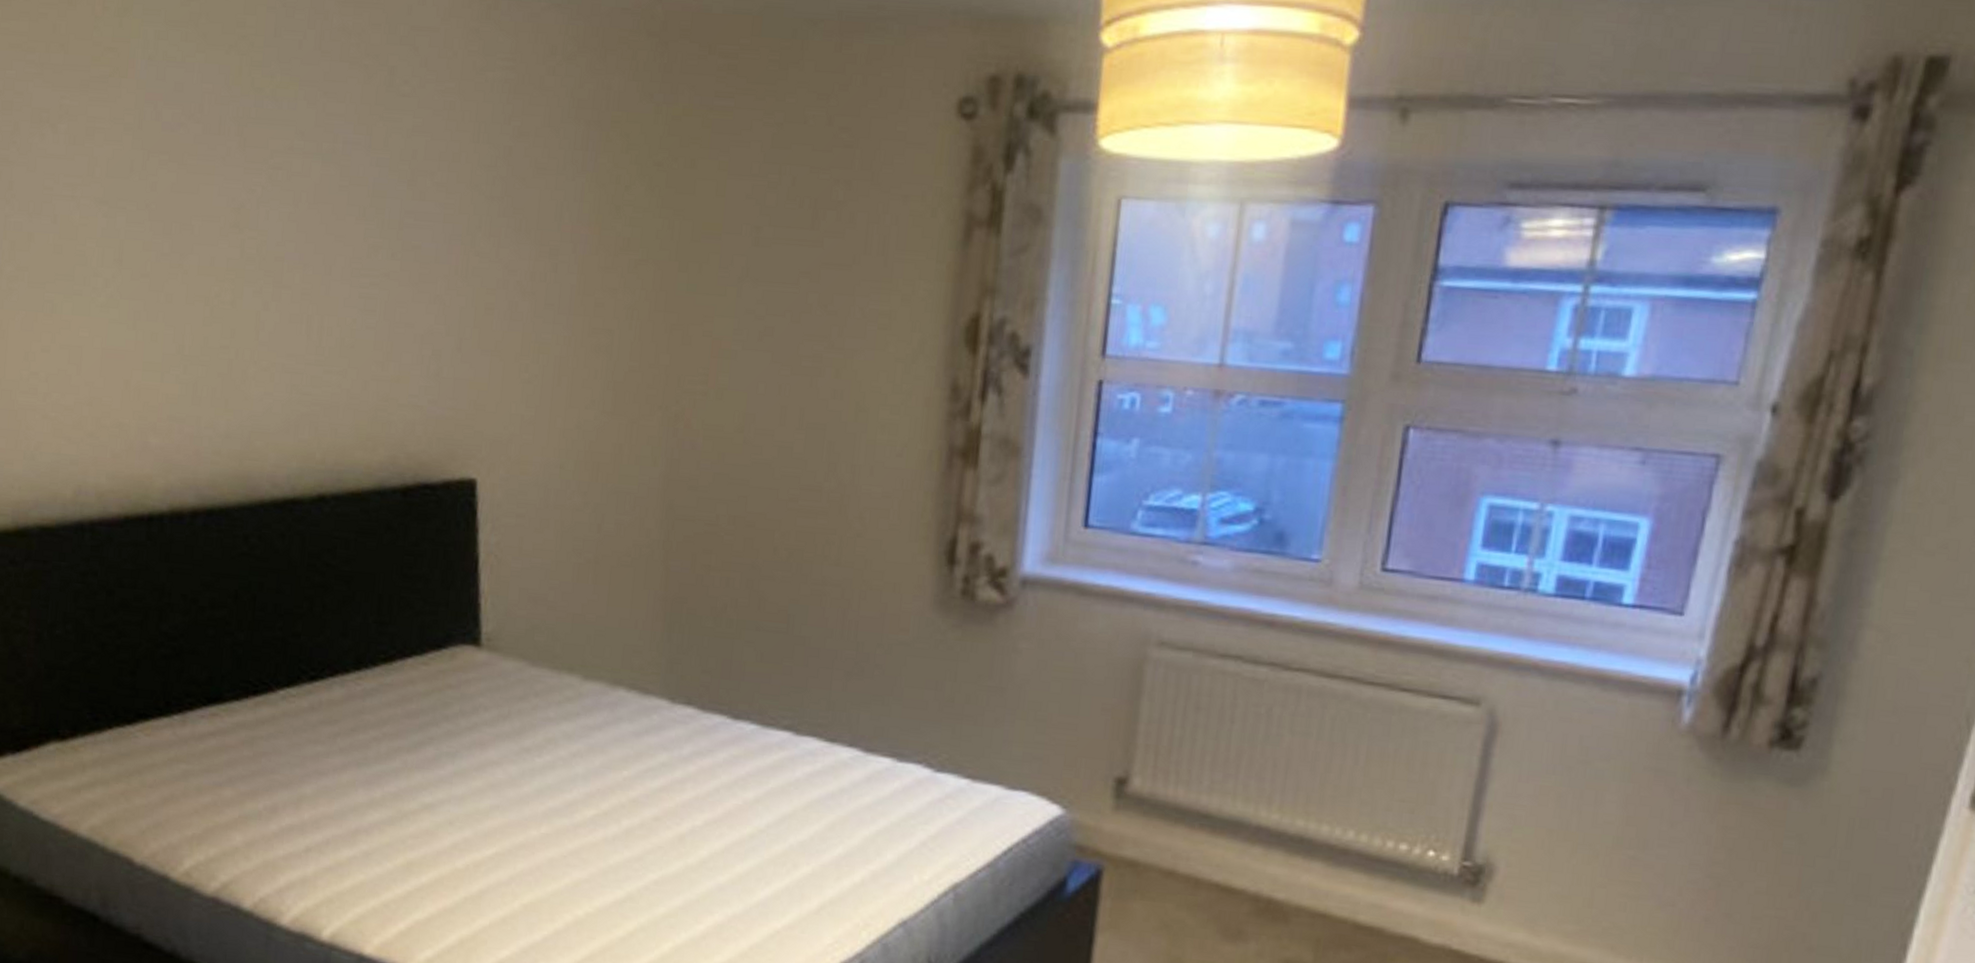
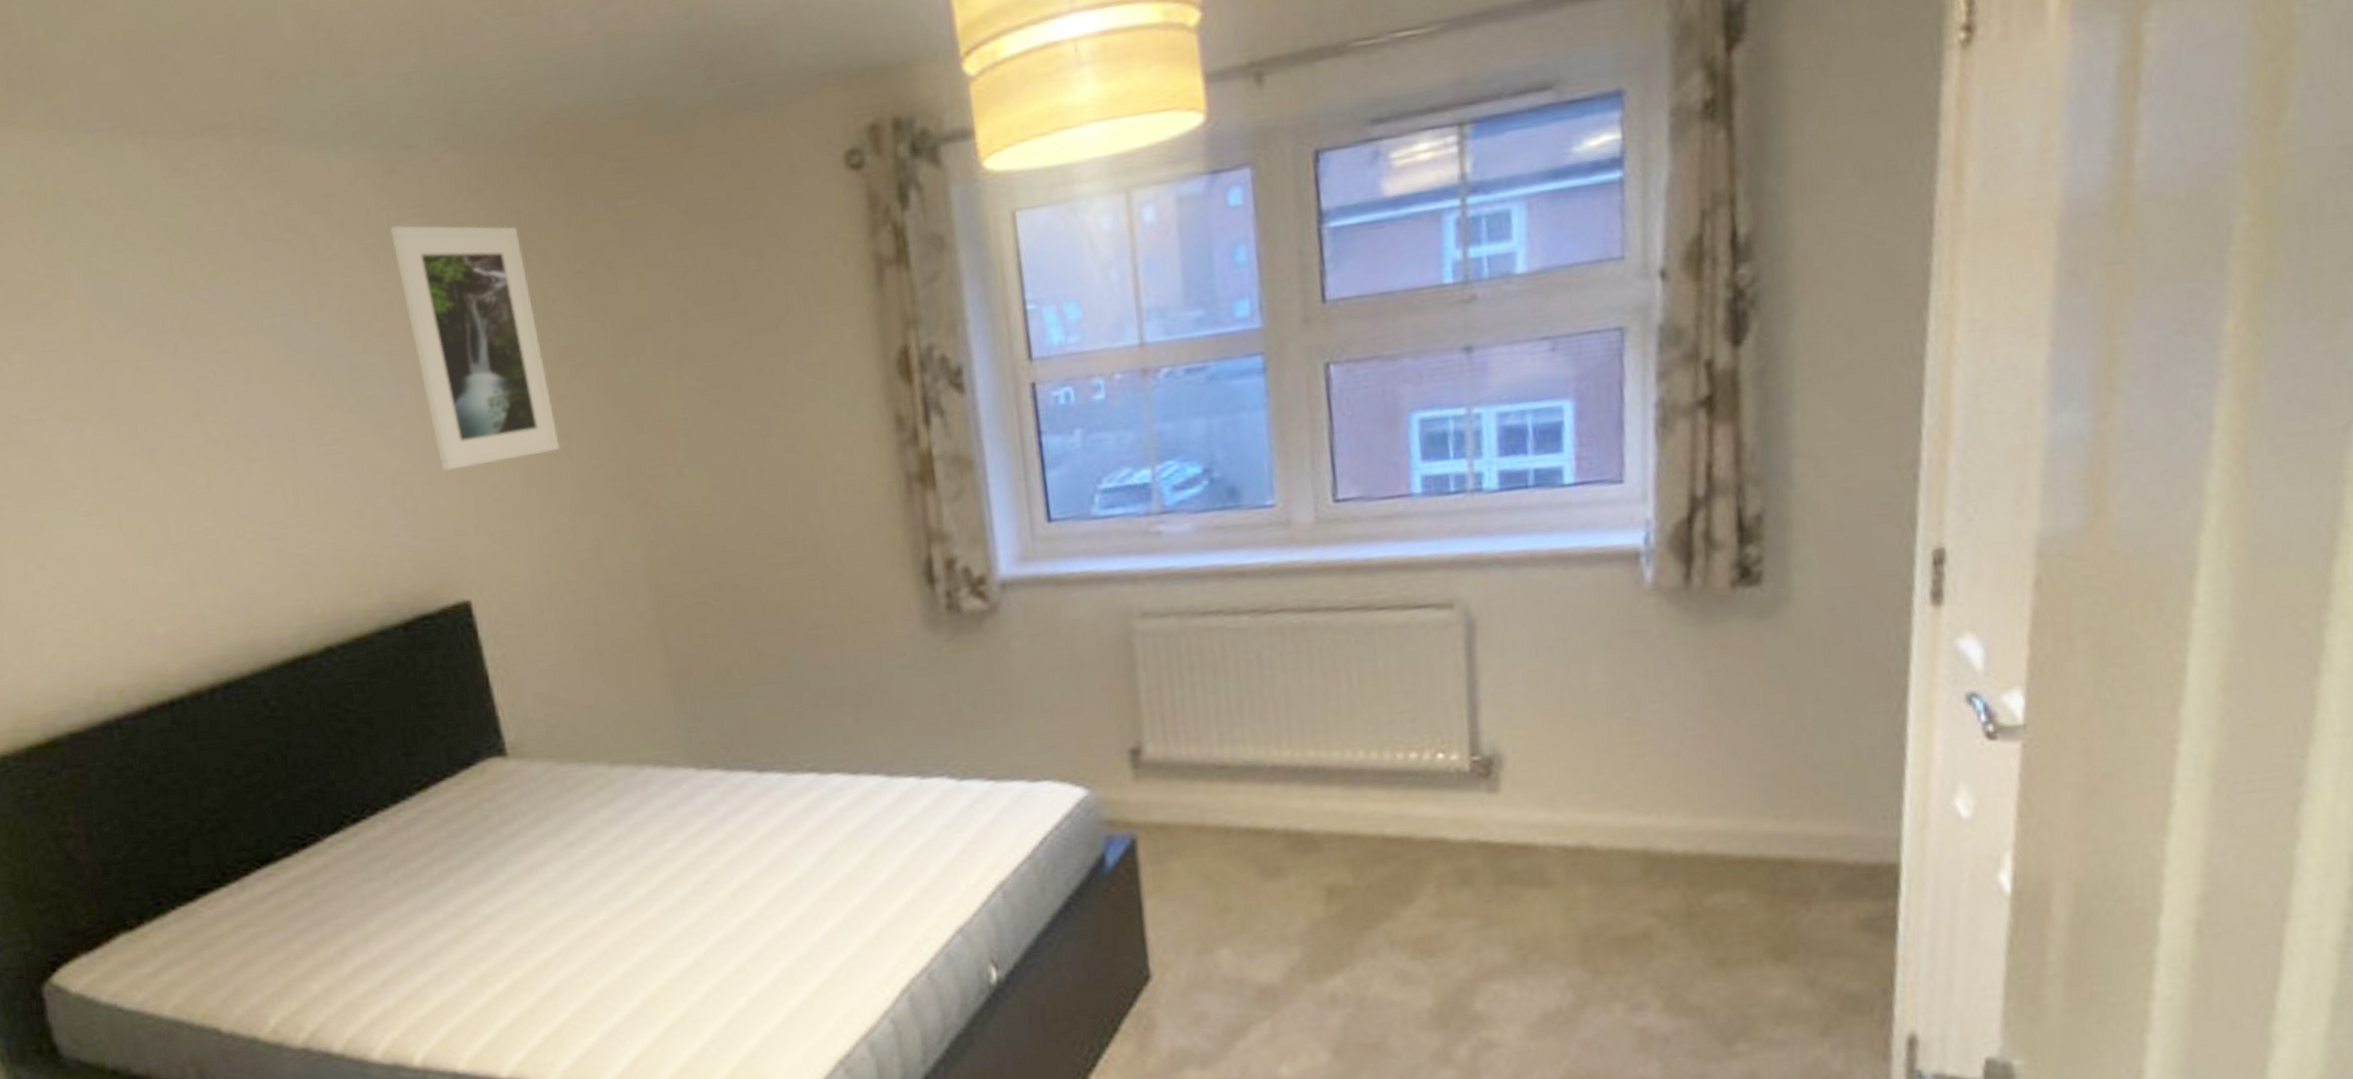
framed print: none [472,74,605,345] -> present [390,224,560,471]

